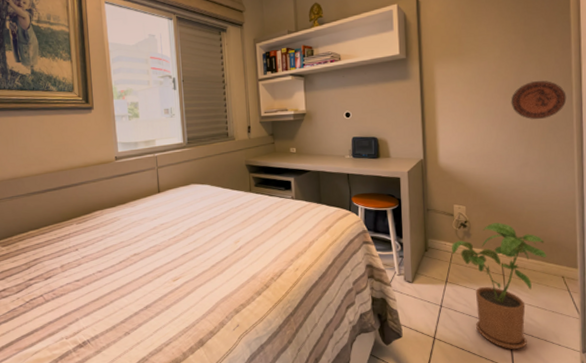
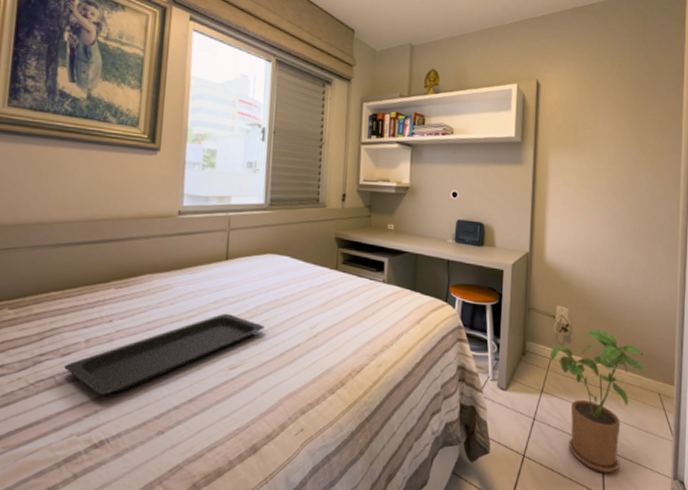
serving tray: none [48,236,197,307] -> present [64,313,264,395]
decorative plate: present [511,80,567,120] -> none [621,183,674,224]

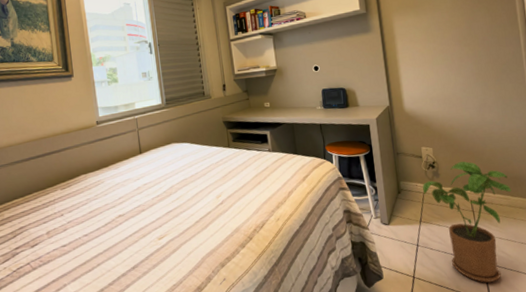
serving tray: present [64,313,264,395] -> none [35,195,180,273]

